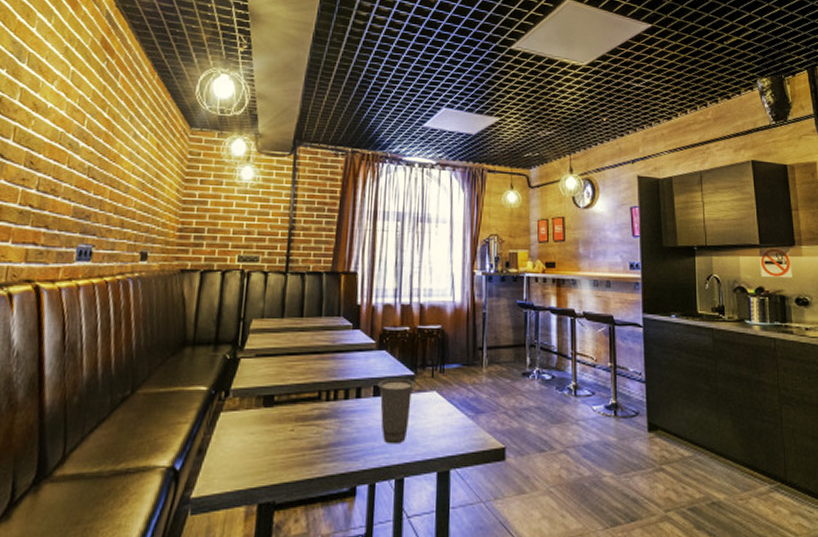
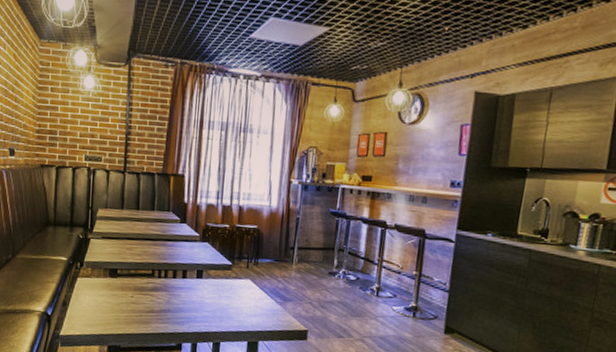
cup: present [376,378,415,444] -> none [199,265,232,317]

